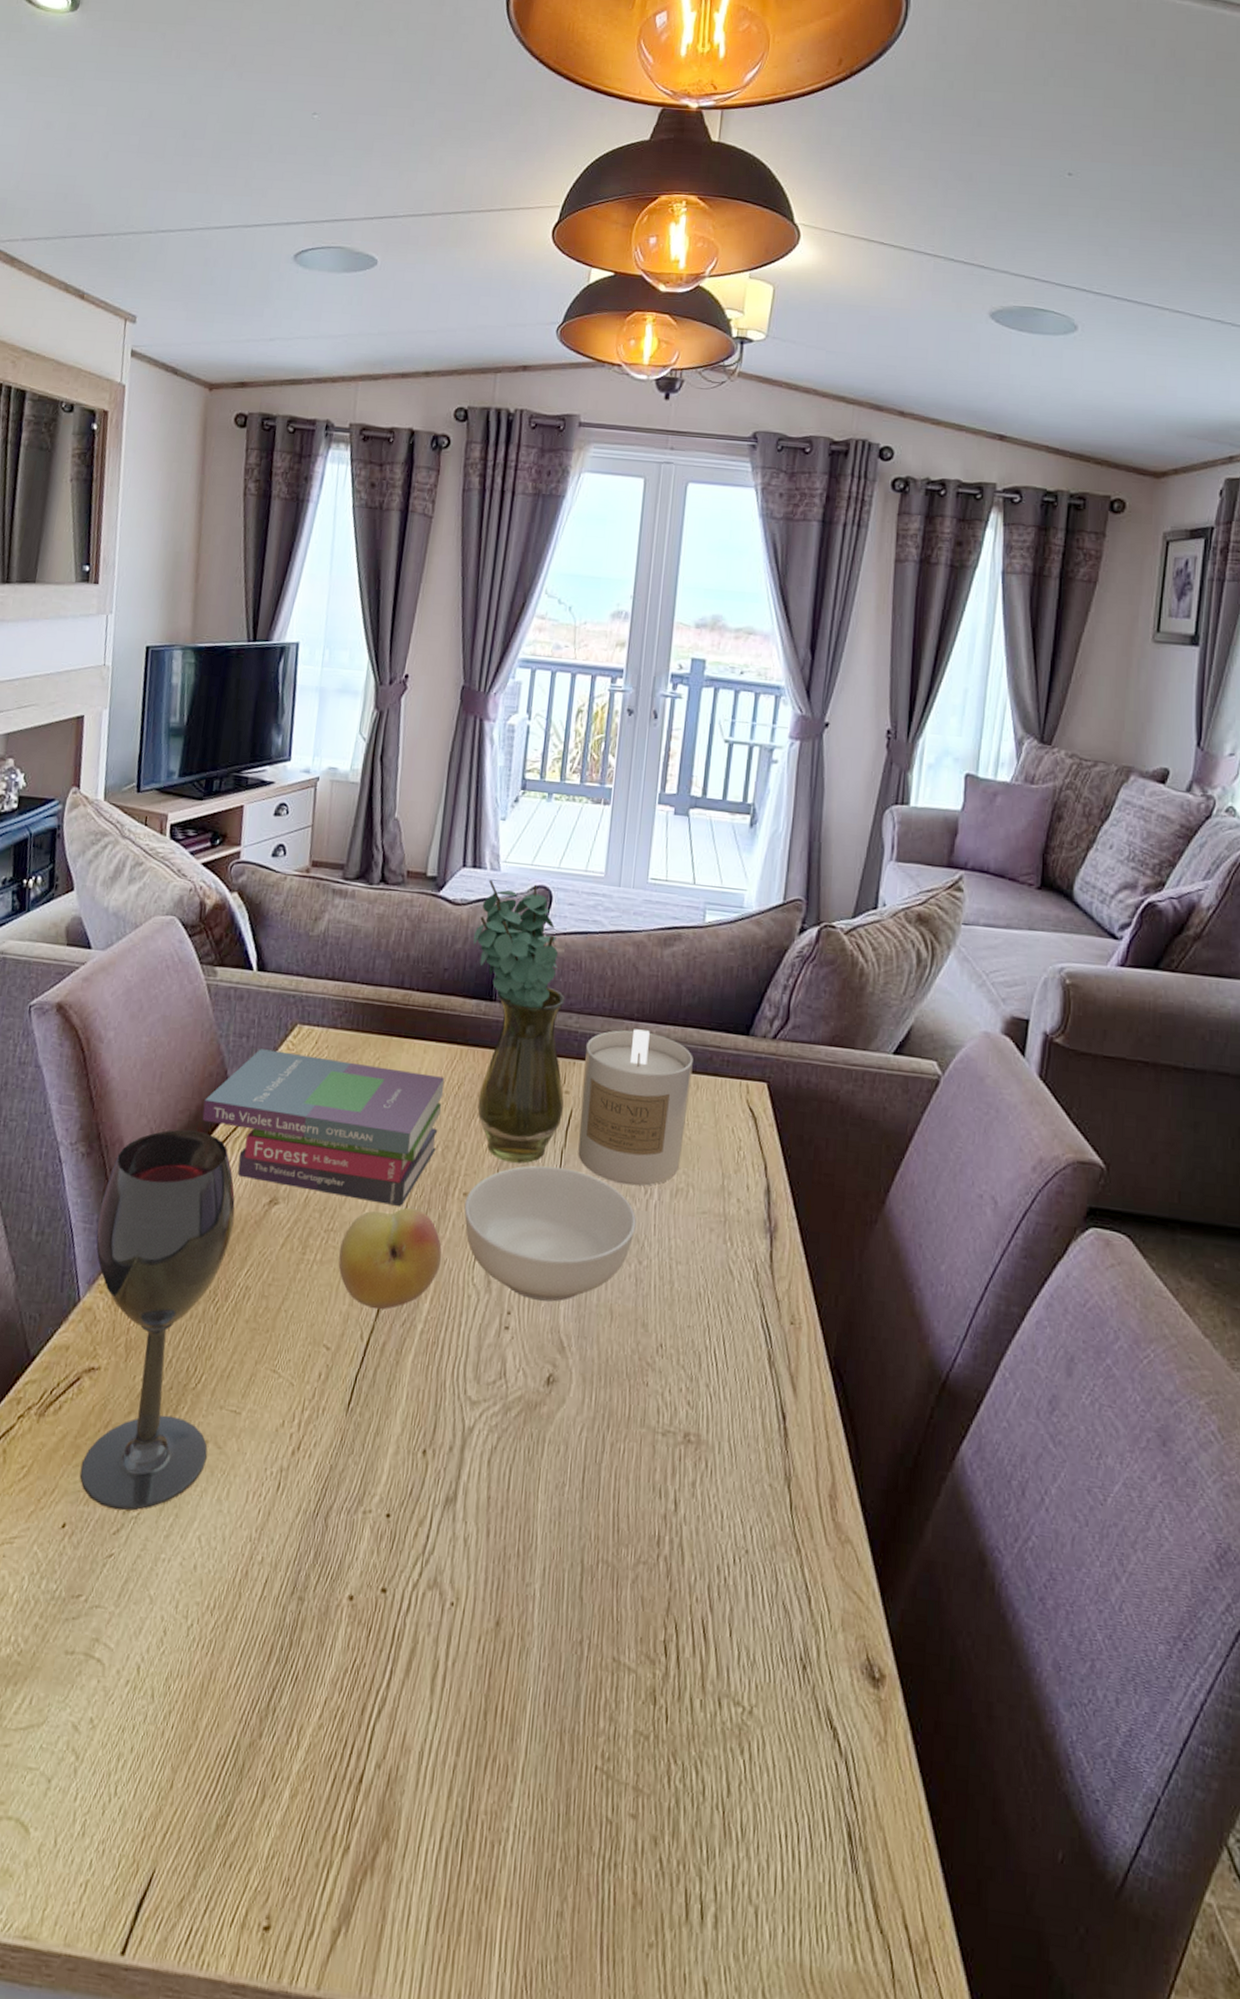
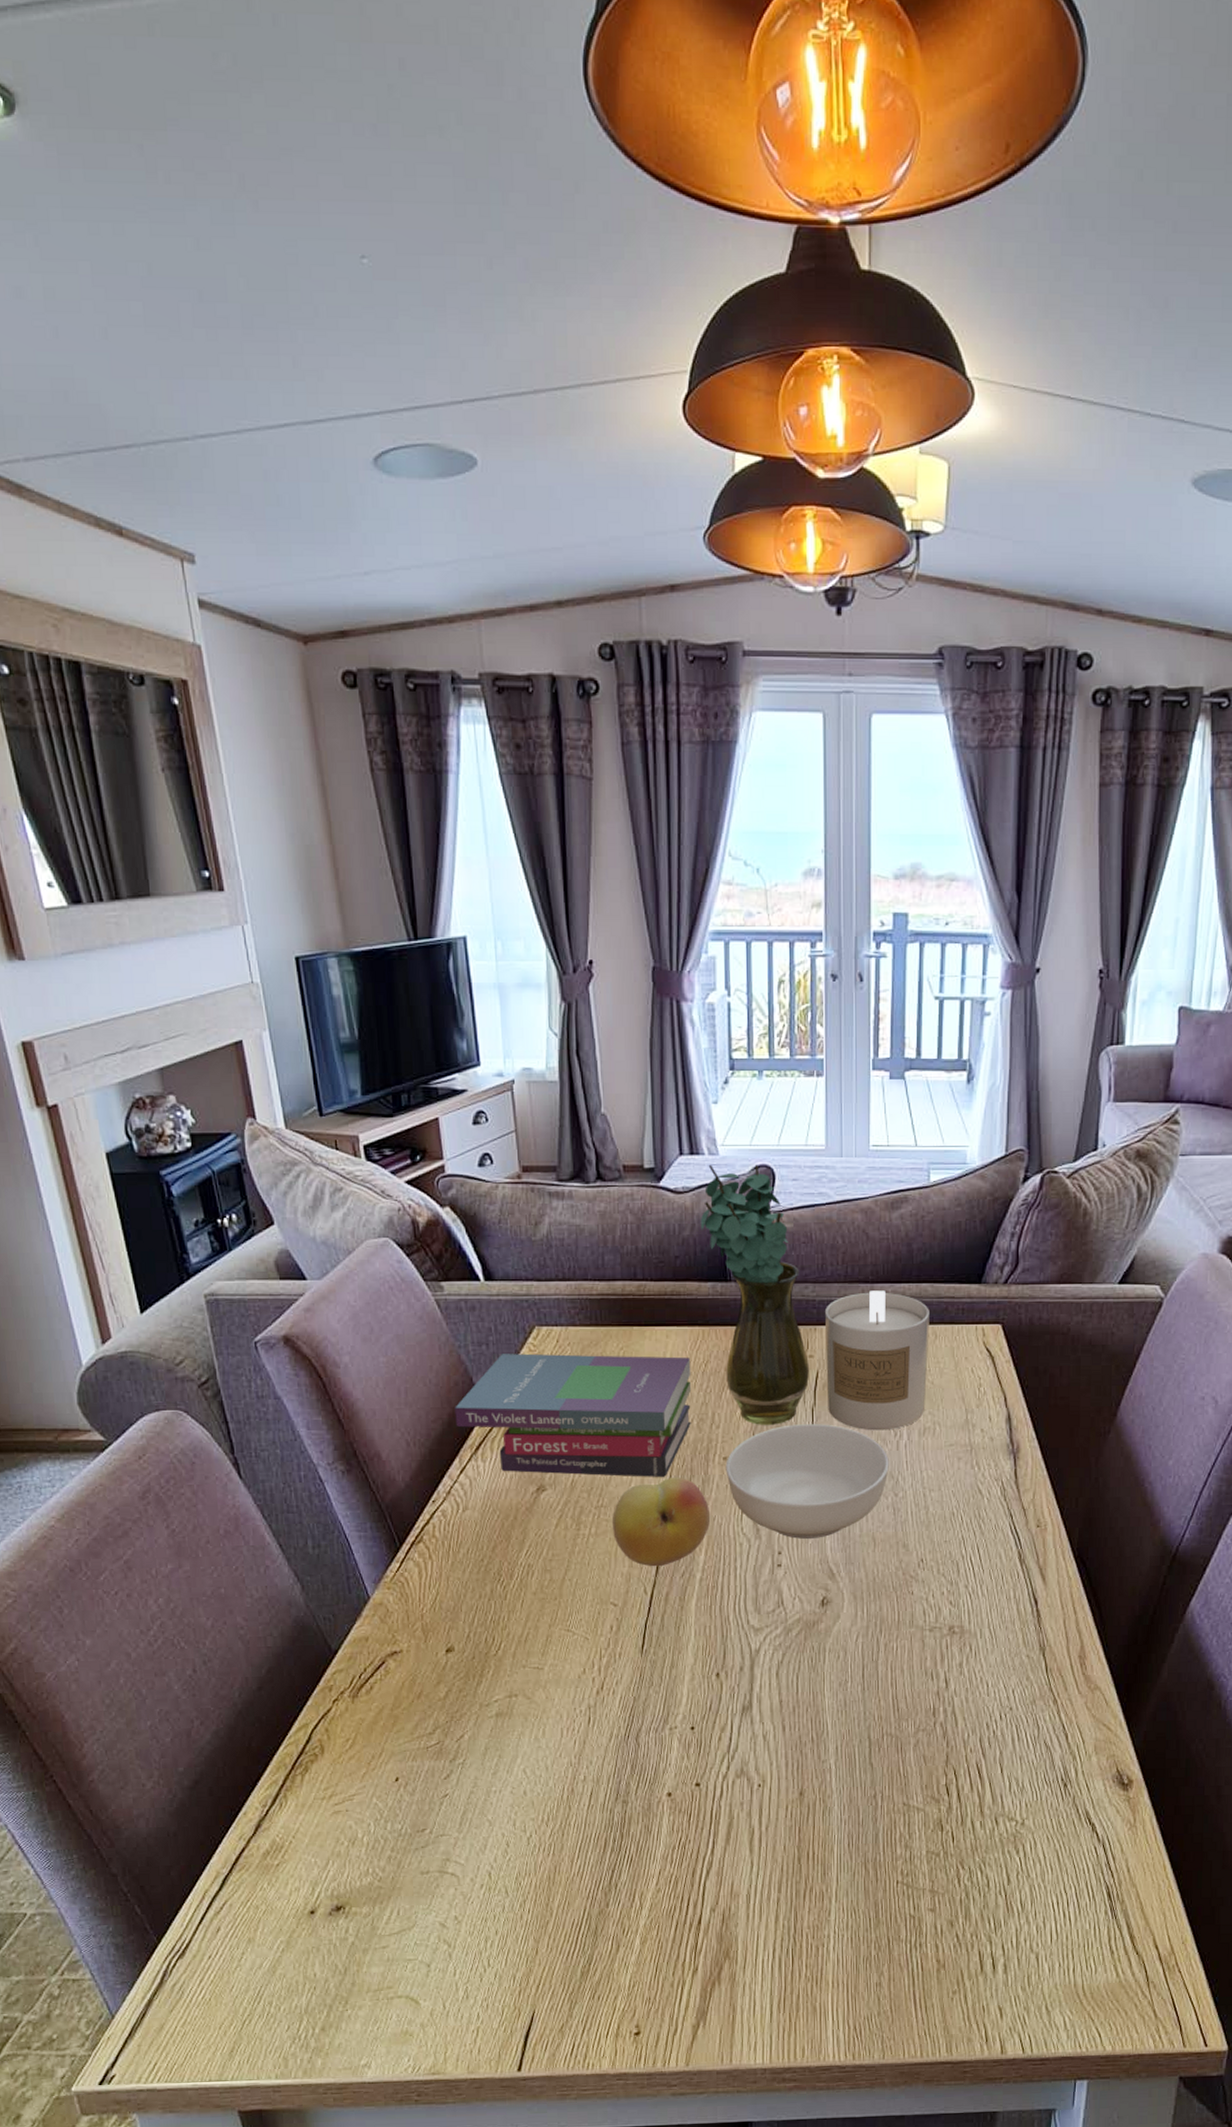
wine glass: present [79,1129,235,1511] -> none [371,1437,519,1760]

